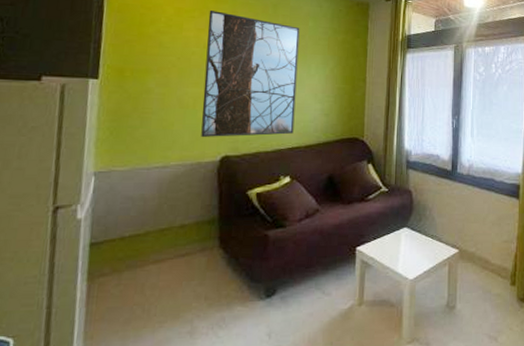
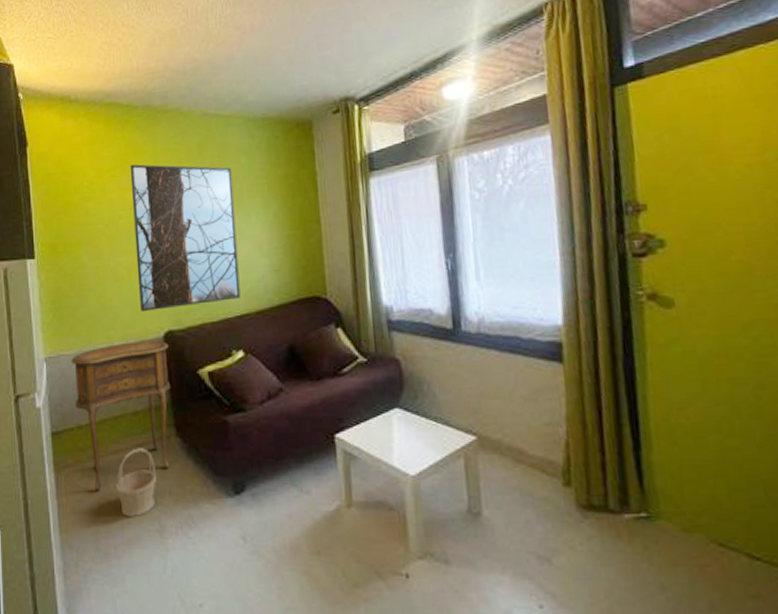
side table: none [120,163,223,299] -> present [71,340,171,492]
basket: none [151,258,195,321] -> present [115,448,156,516]

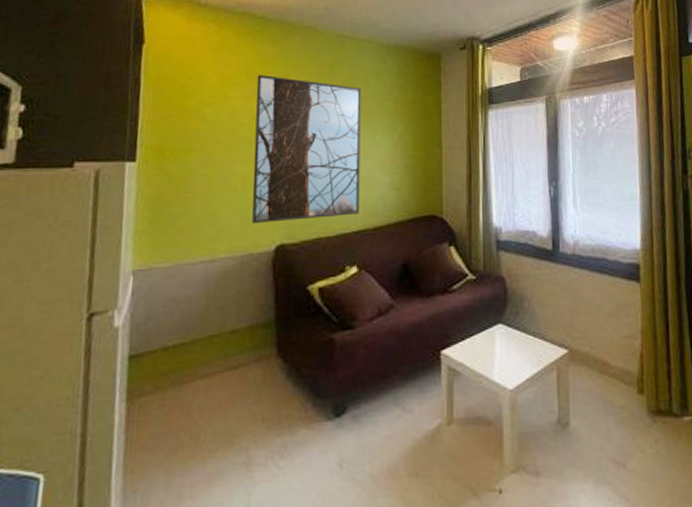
side table: present [71,340,171,492] -> none [162,254,279,423]
basket: present [115,448,156,516] -> none [199,370,250,449]

